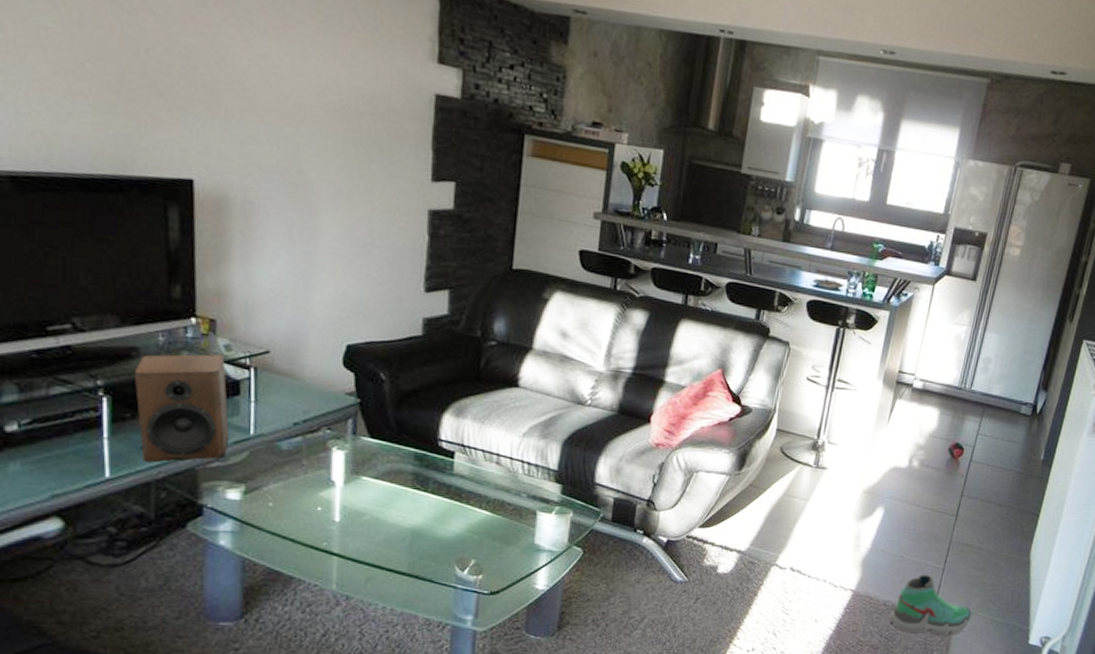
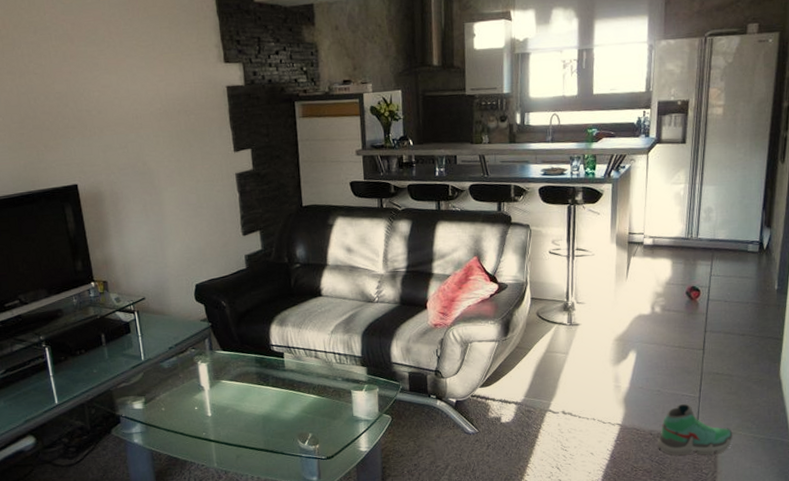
speaker: present [134,354,230,463] -> none [61,306,129,390]

